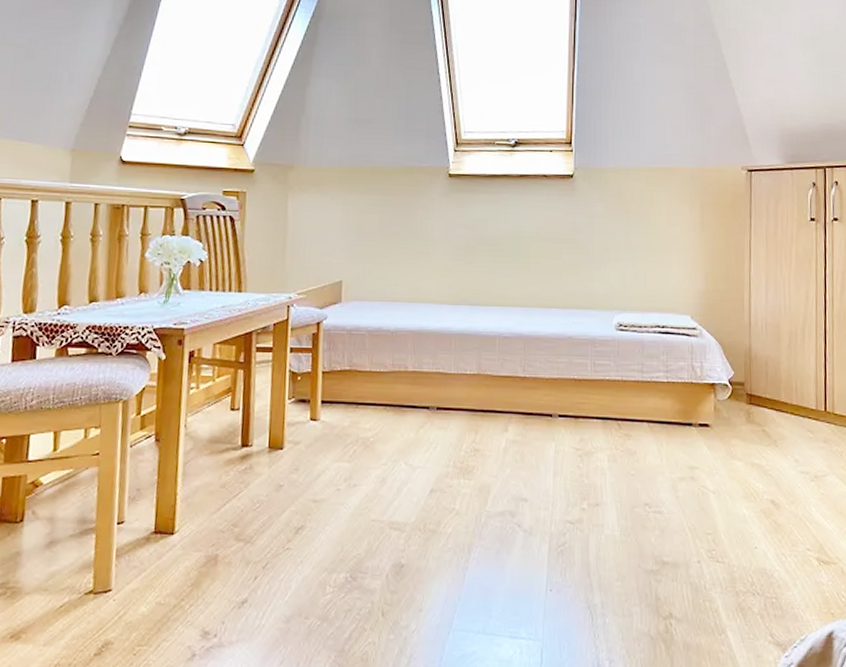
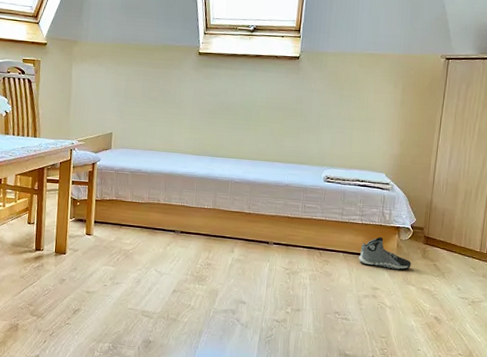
sneaker: none [668,398,734,441] -> present [359,236,411,270]

